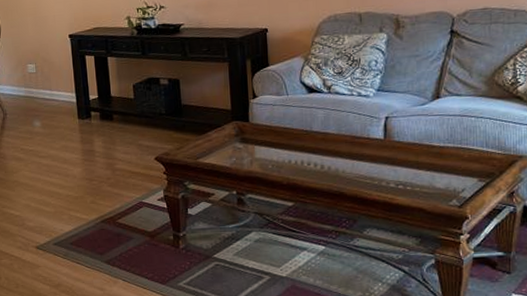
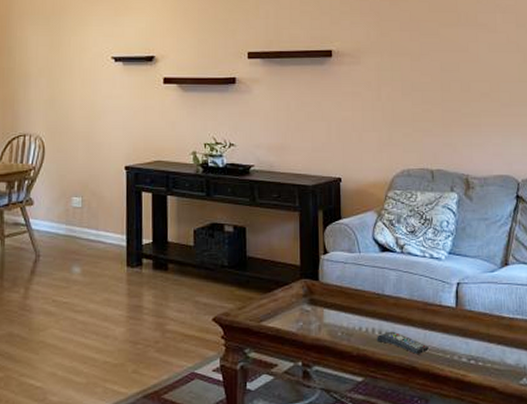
remote control: none [305,162,357,181] -> present [377,331,429,354]

